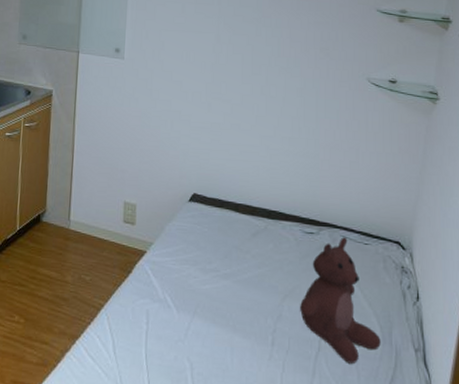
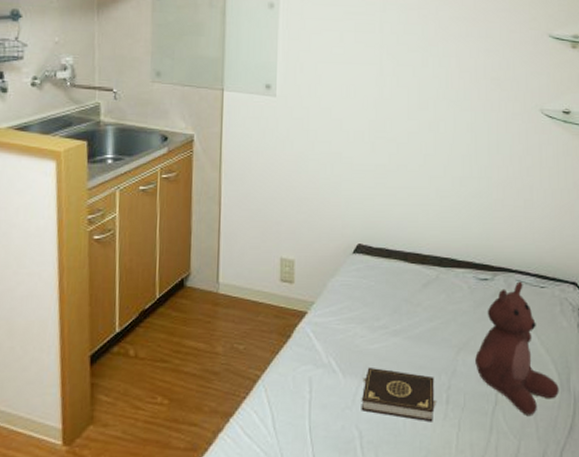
book: none [192,305,263,361] -> present [361,367,437,422]

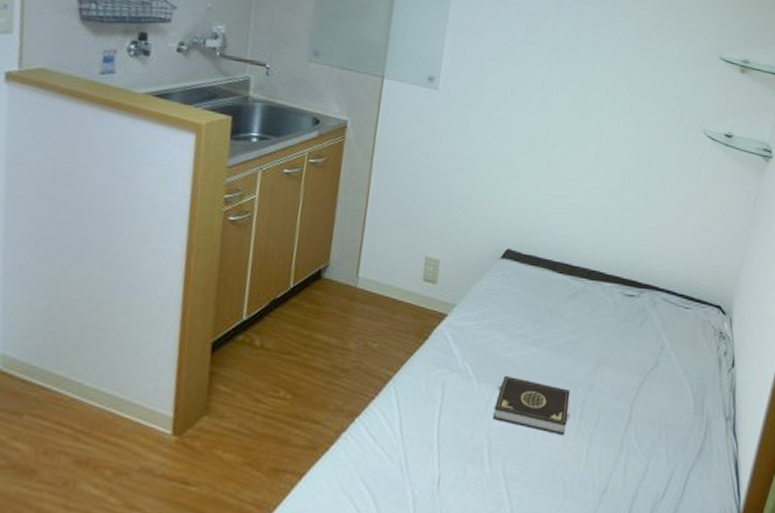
teddy bear: present [475,281,559,415] -> none [613,300,693,435]

